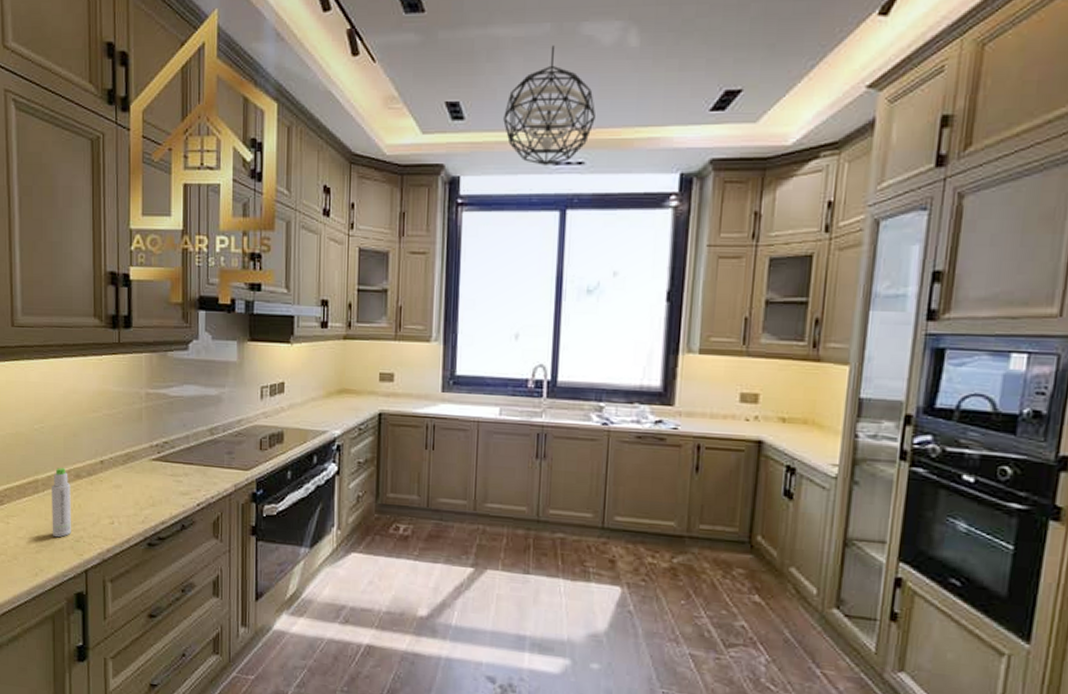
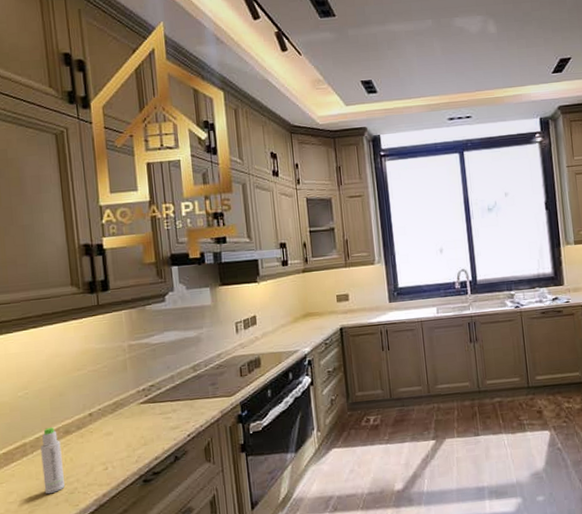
pendant light: present [503,45,595,165] -> none [407,35,474,121]

